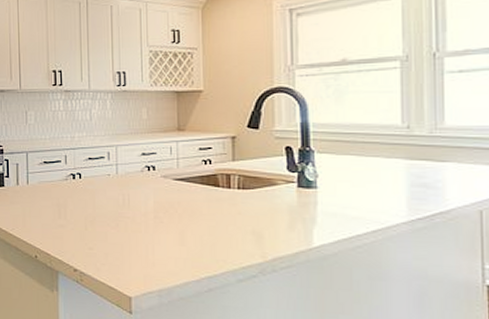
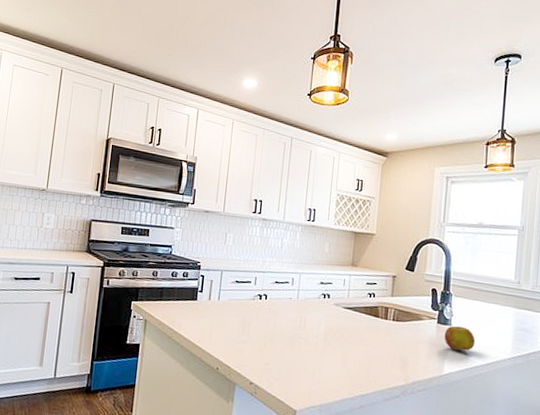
fruit: none [308,188,353,218] -> present [444,325,475,351]

